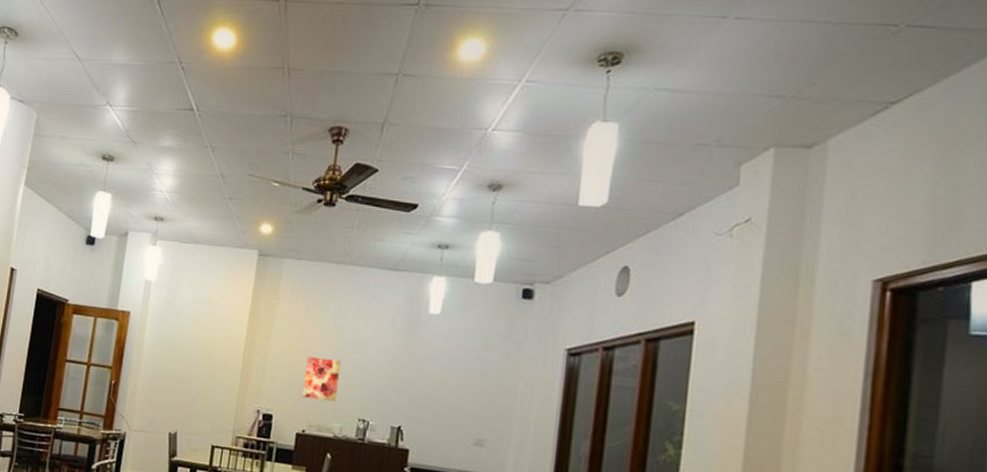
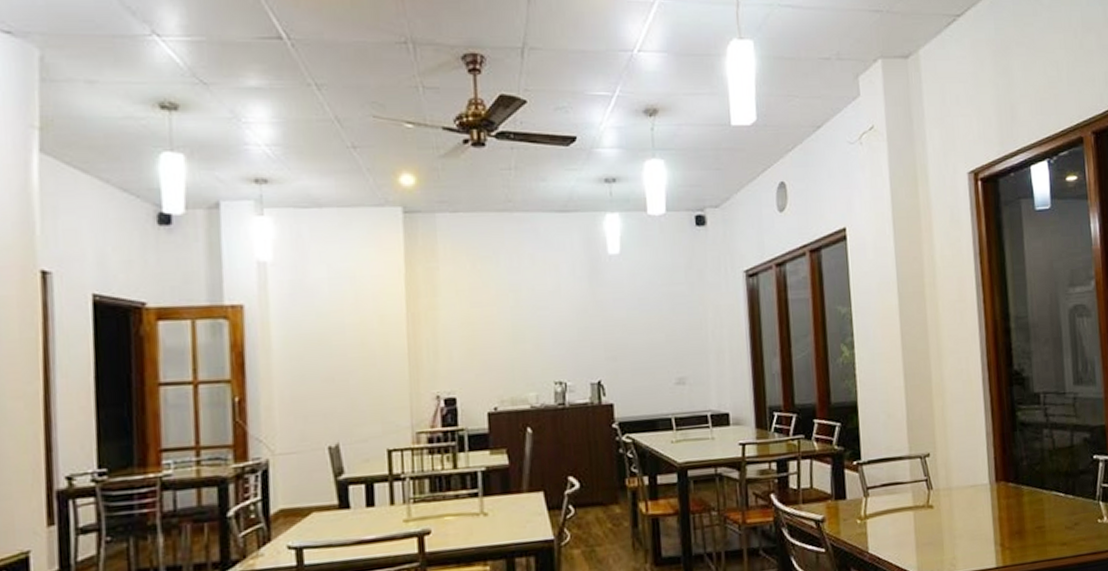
wall art: present [302,356,341,401] -> none [484,321,526,371]

